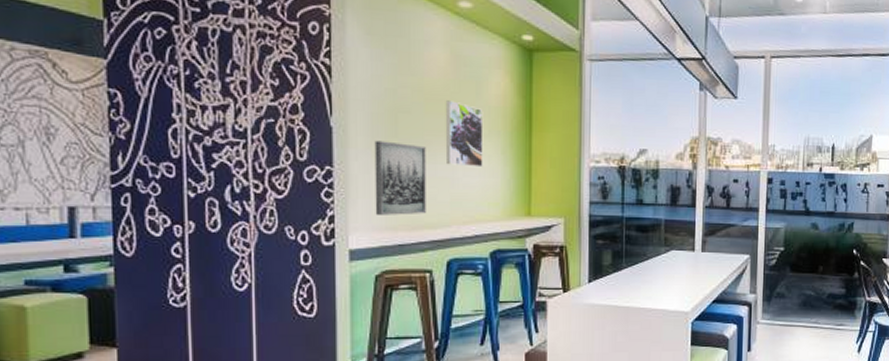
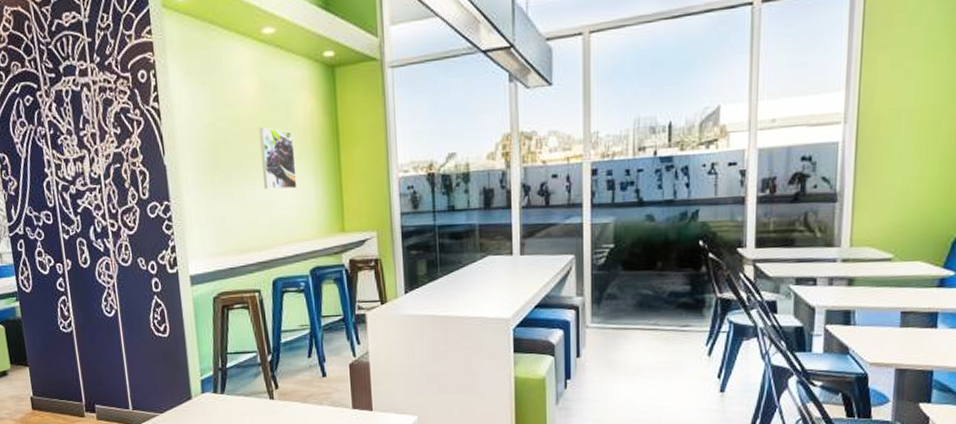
wall art: present [374,140,426,215] -> none [201,173,250,242]

